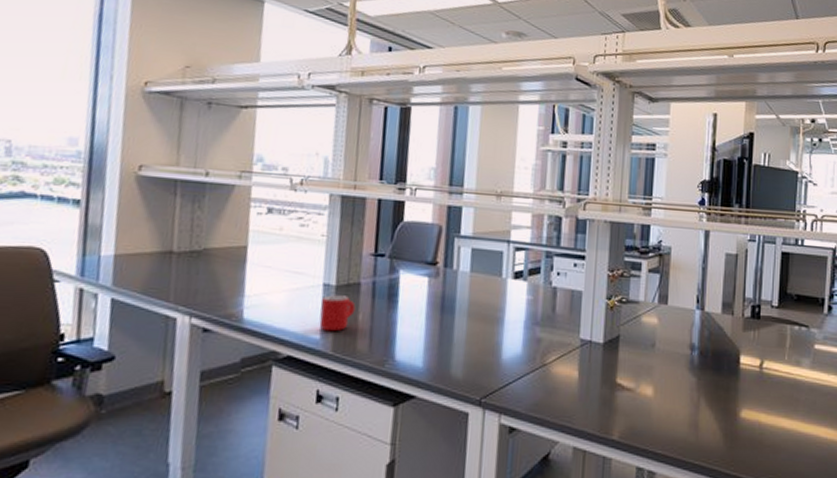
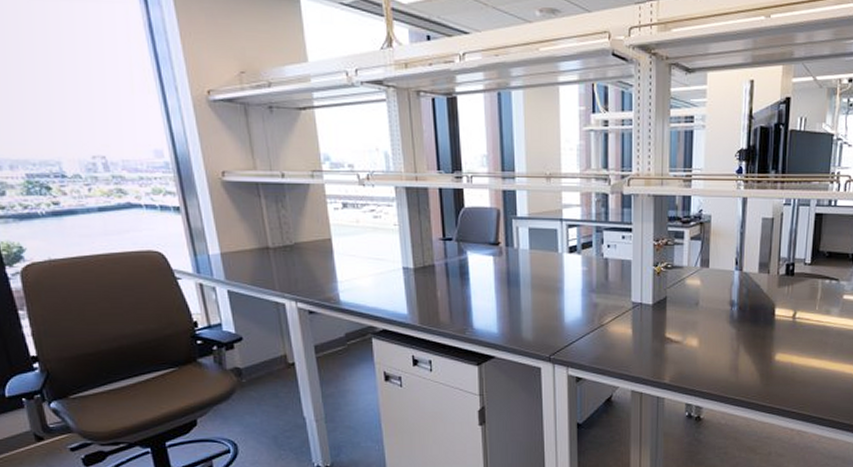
mug: present [319,295,356,332] -> none [404,276,434,308]

